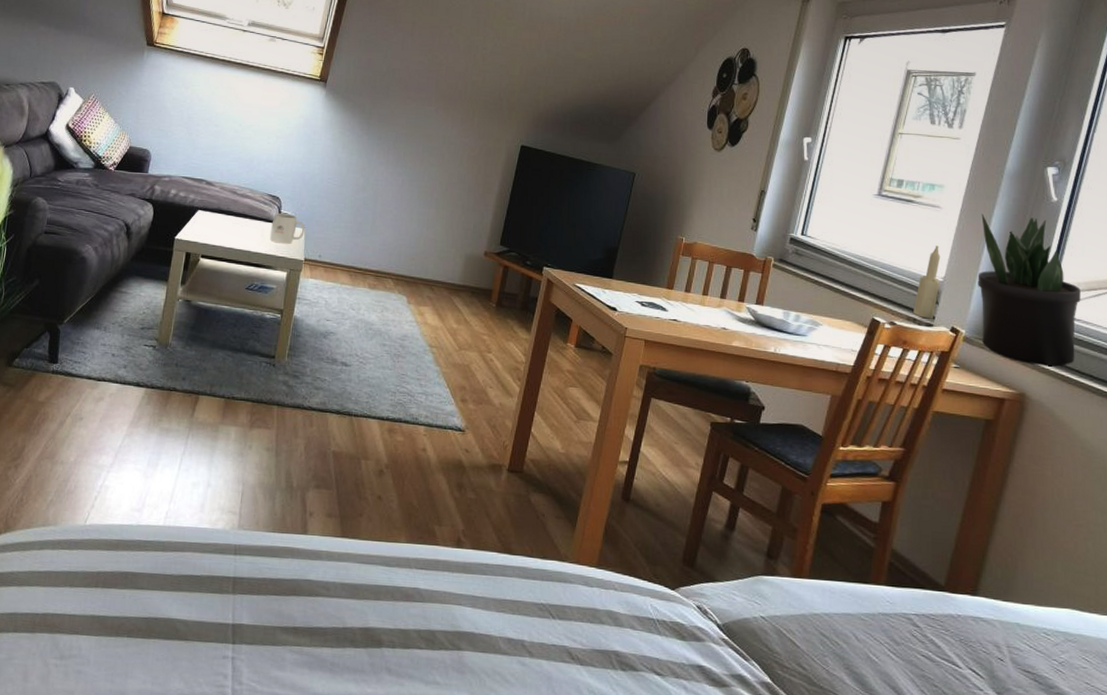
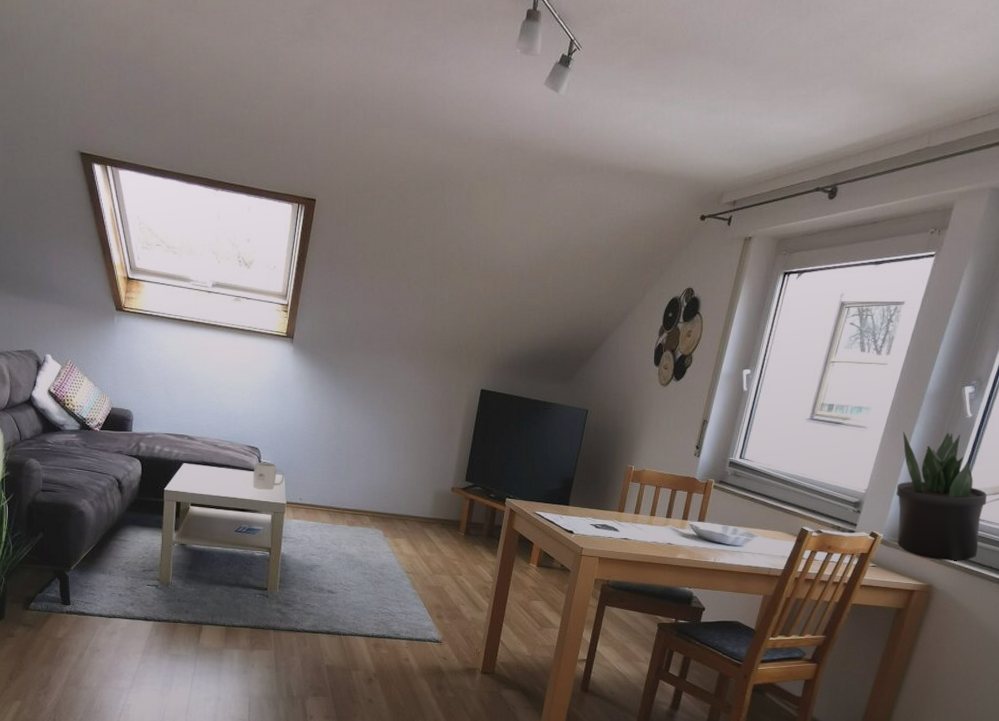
candle: present [913,246,941,319] -> none [838,462,865,526]

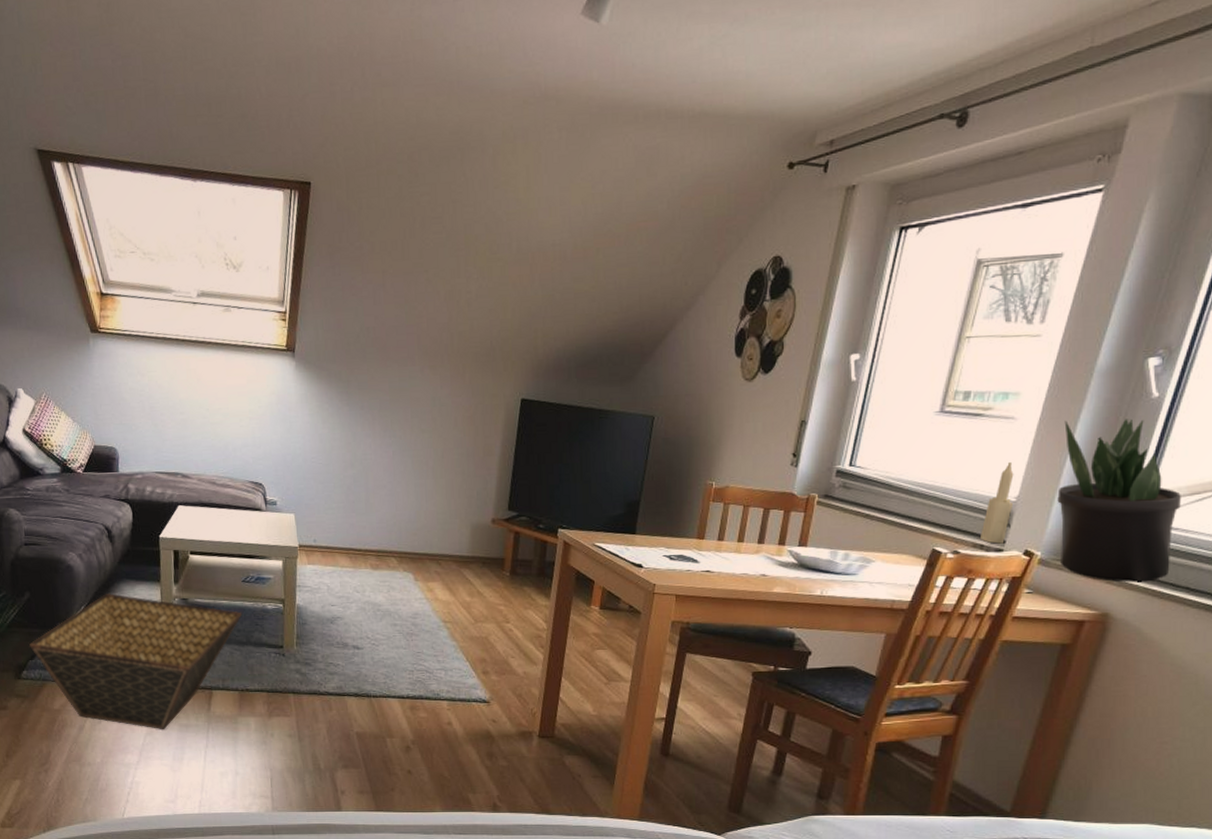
basket: none [39,537,233,658] -> present [29,593,243,729]
mug: present [252,462,284,491] -> none [258,499,295,533]
candle: none [838,462,865,526] -> present [981,462,1014,544]

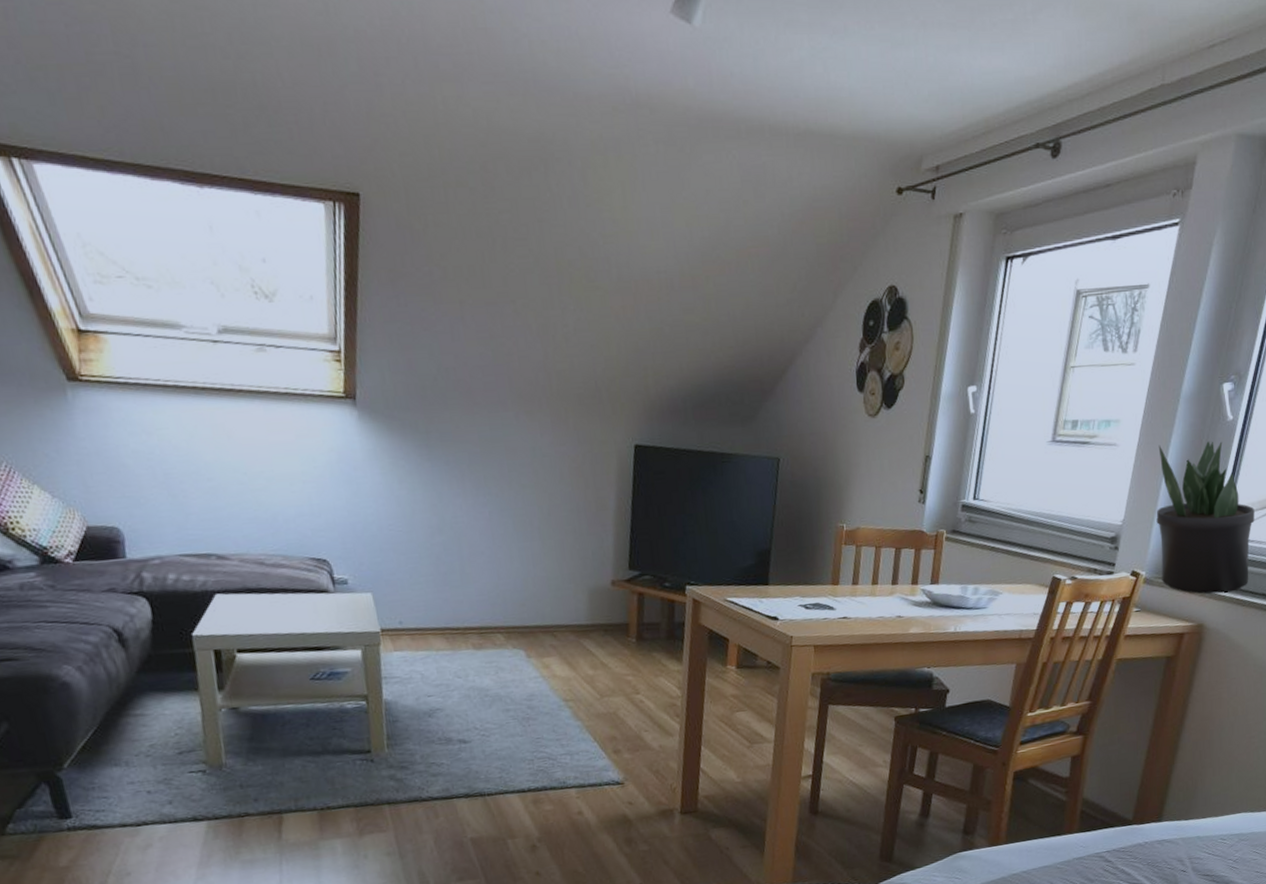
basket: present [29,593,243,729] -> none [14,711,315,872]
candle: present [981,462,1014,544] -> none [1094,488,1119,567]

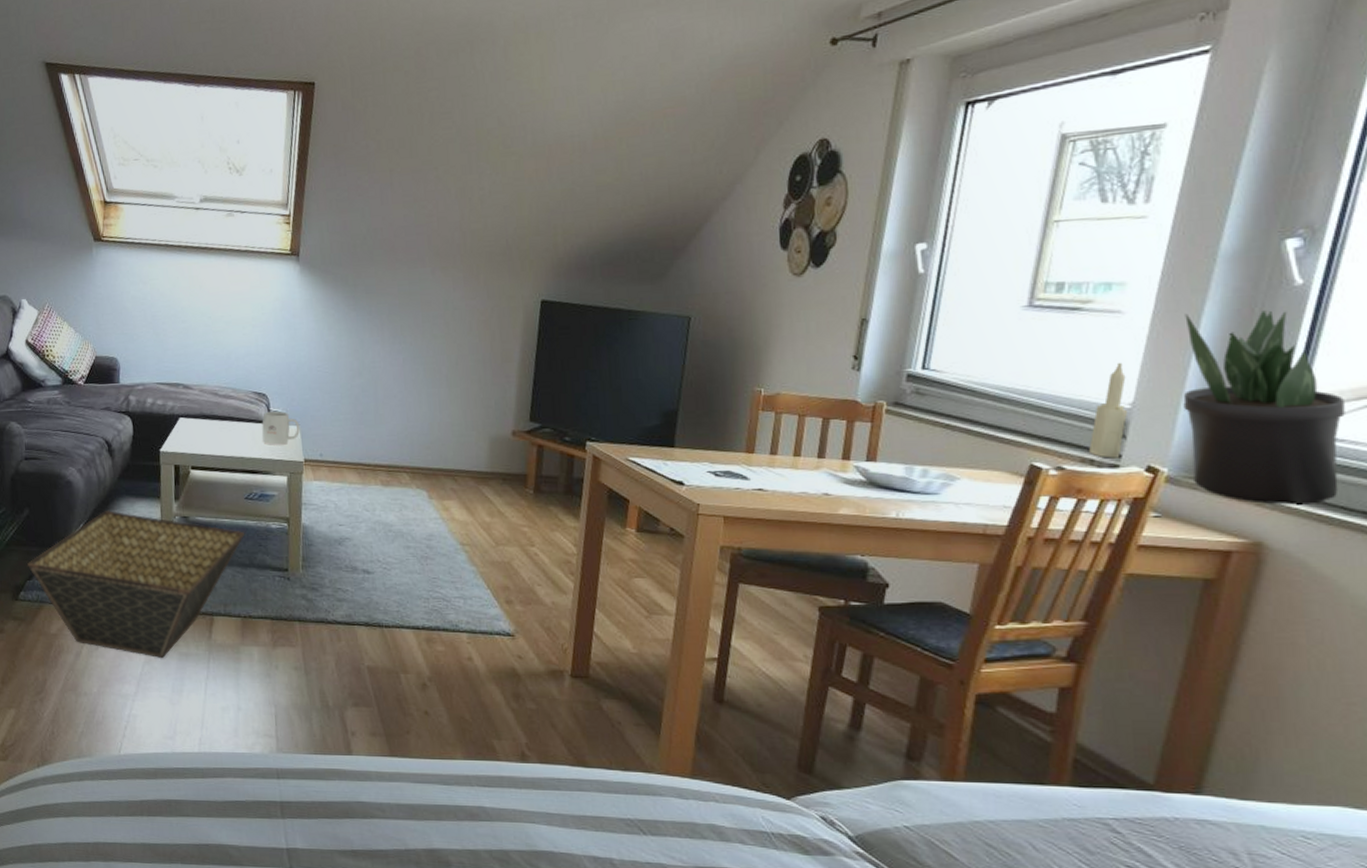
basket: none [14,711,315,872] -> present [28,511,245,658]
mug: none [324,578,373,618] -> present [261,411,300,447]
candle: none [1094,488,1119,567] -> present [1089,363,1127,459]

